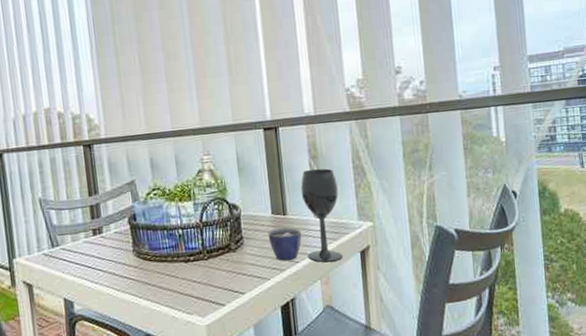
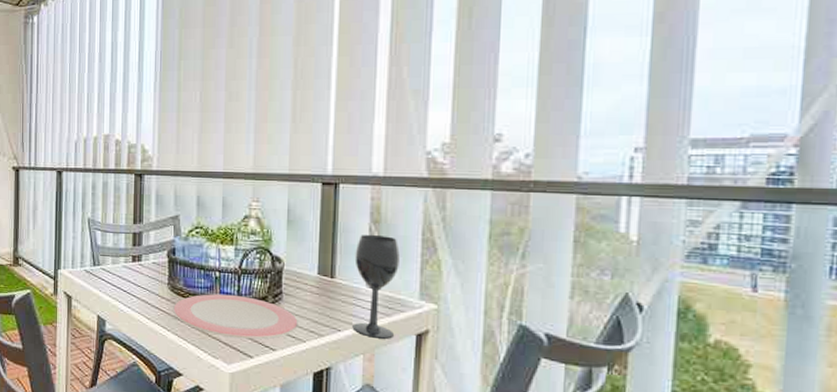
plate: none [141,247,261,292] -> present [173,293,298,340]
cup: present [268,227,302,261] -> none [310,290,349,327]

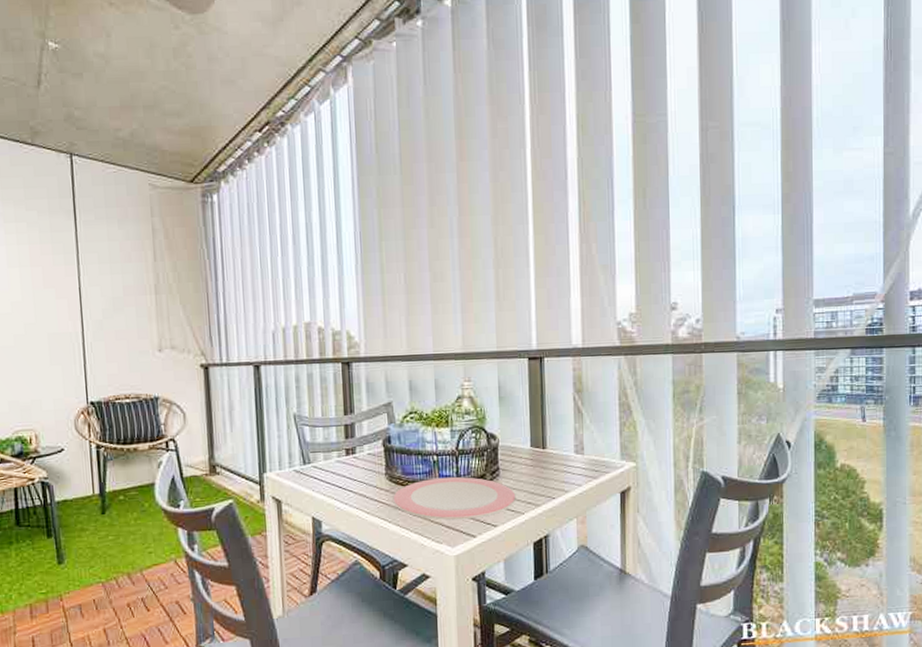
wine glass: present [352,234,401,339] -> none [562,403,603,501]

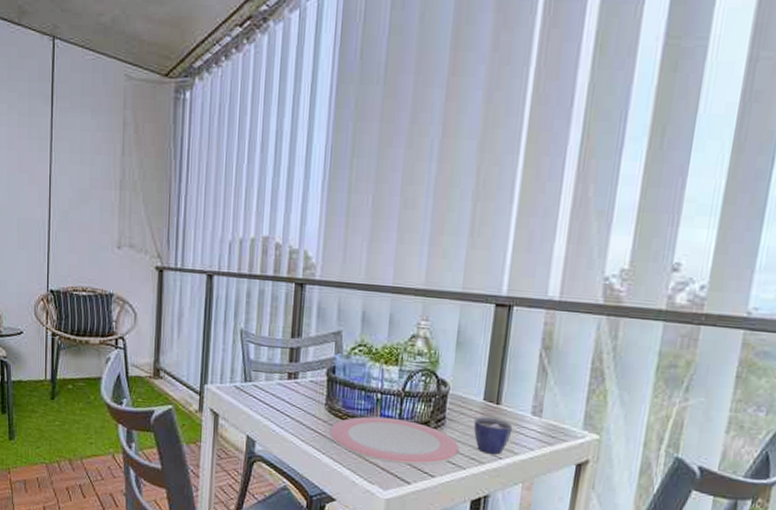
cup: none [525,462,560,496] -> present [473,417,513,455]

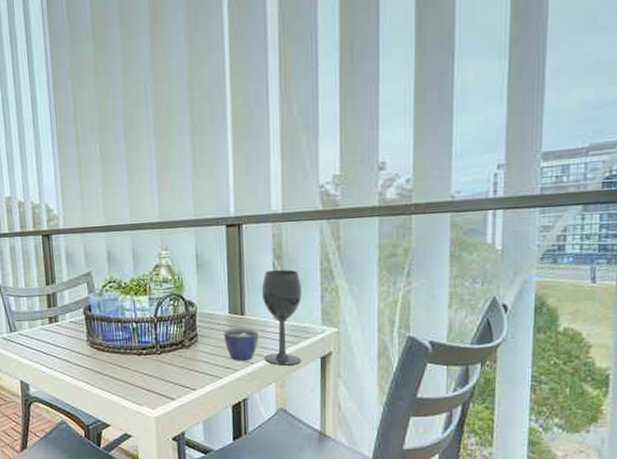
plate: present [329,416,460,465] -> none [94,342,215,384]
wine glass: none [514,360,569,468] -> present [261,269,303,366]

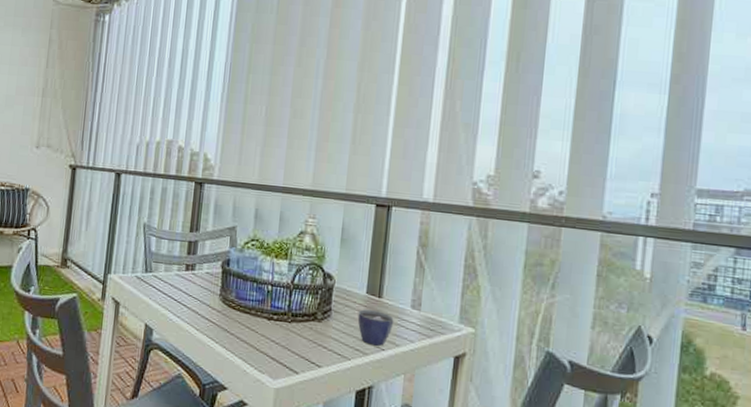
wine glass: present [261,269,303,366] -> none [395,257,444,360]

